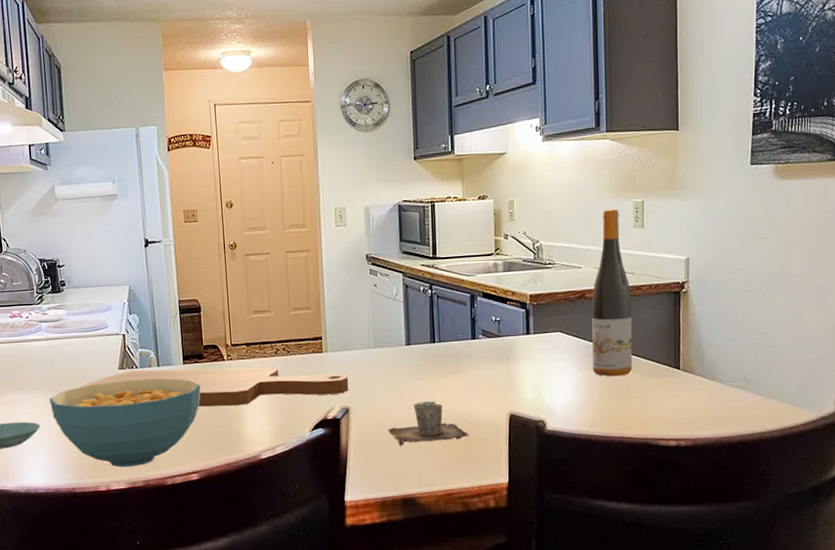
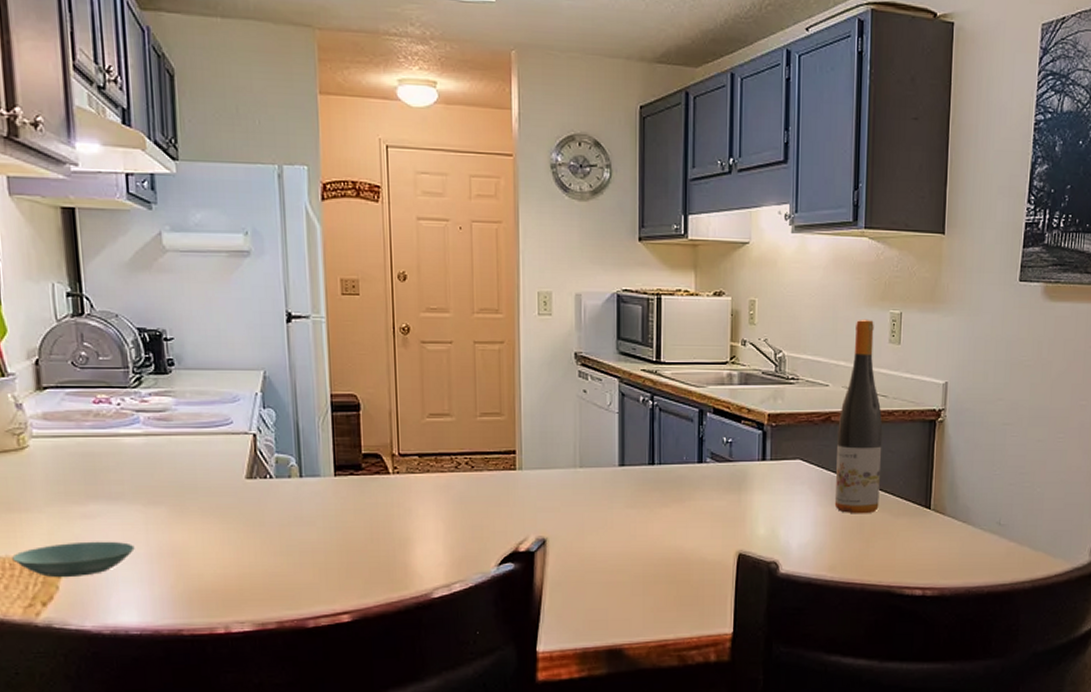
cereal bowl: present [48,378,201,468] -> none [147,492,357,605]
cutting board: present [79,368,349,407] -> none [190,480,547,532]
cup: present [388,401,470,445] -> none [593,535,691,586]

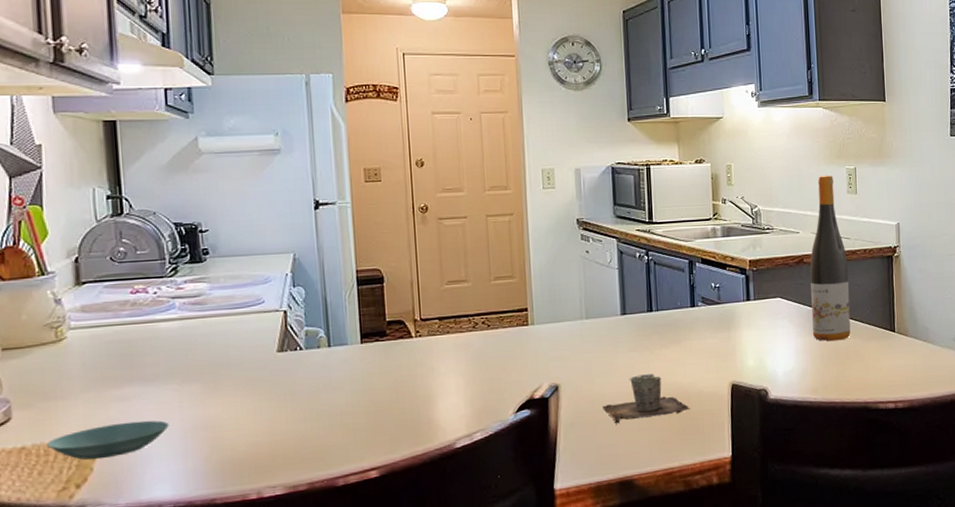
cup: none [593,535,691,586] -> present [603,374,691,423]

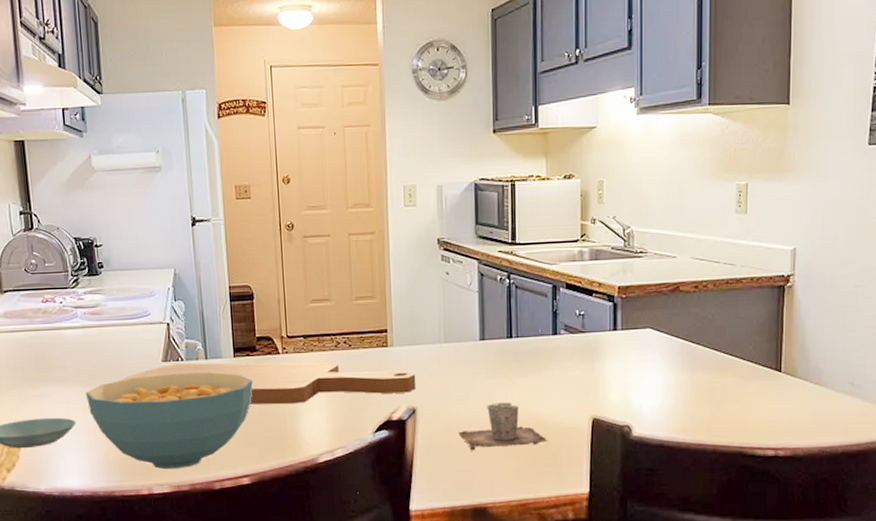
cereal bowl: none [181,360,383,470] -> present [85,372,253,470]
cutting board: none [224,344,559,392] -> present [119,362,416,405]
wine bottle: present [810,174,851,341] -> none [684,191,731,379]

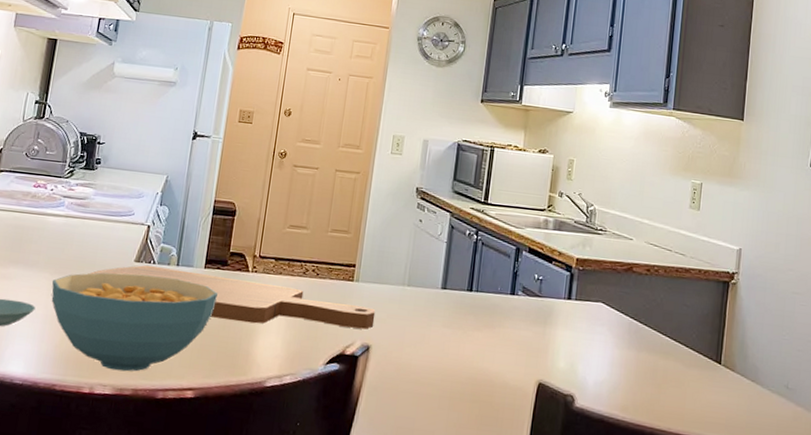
cup: present [459,402,548,450] -> none [407,352,493,402]

